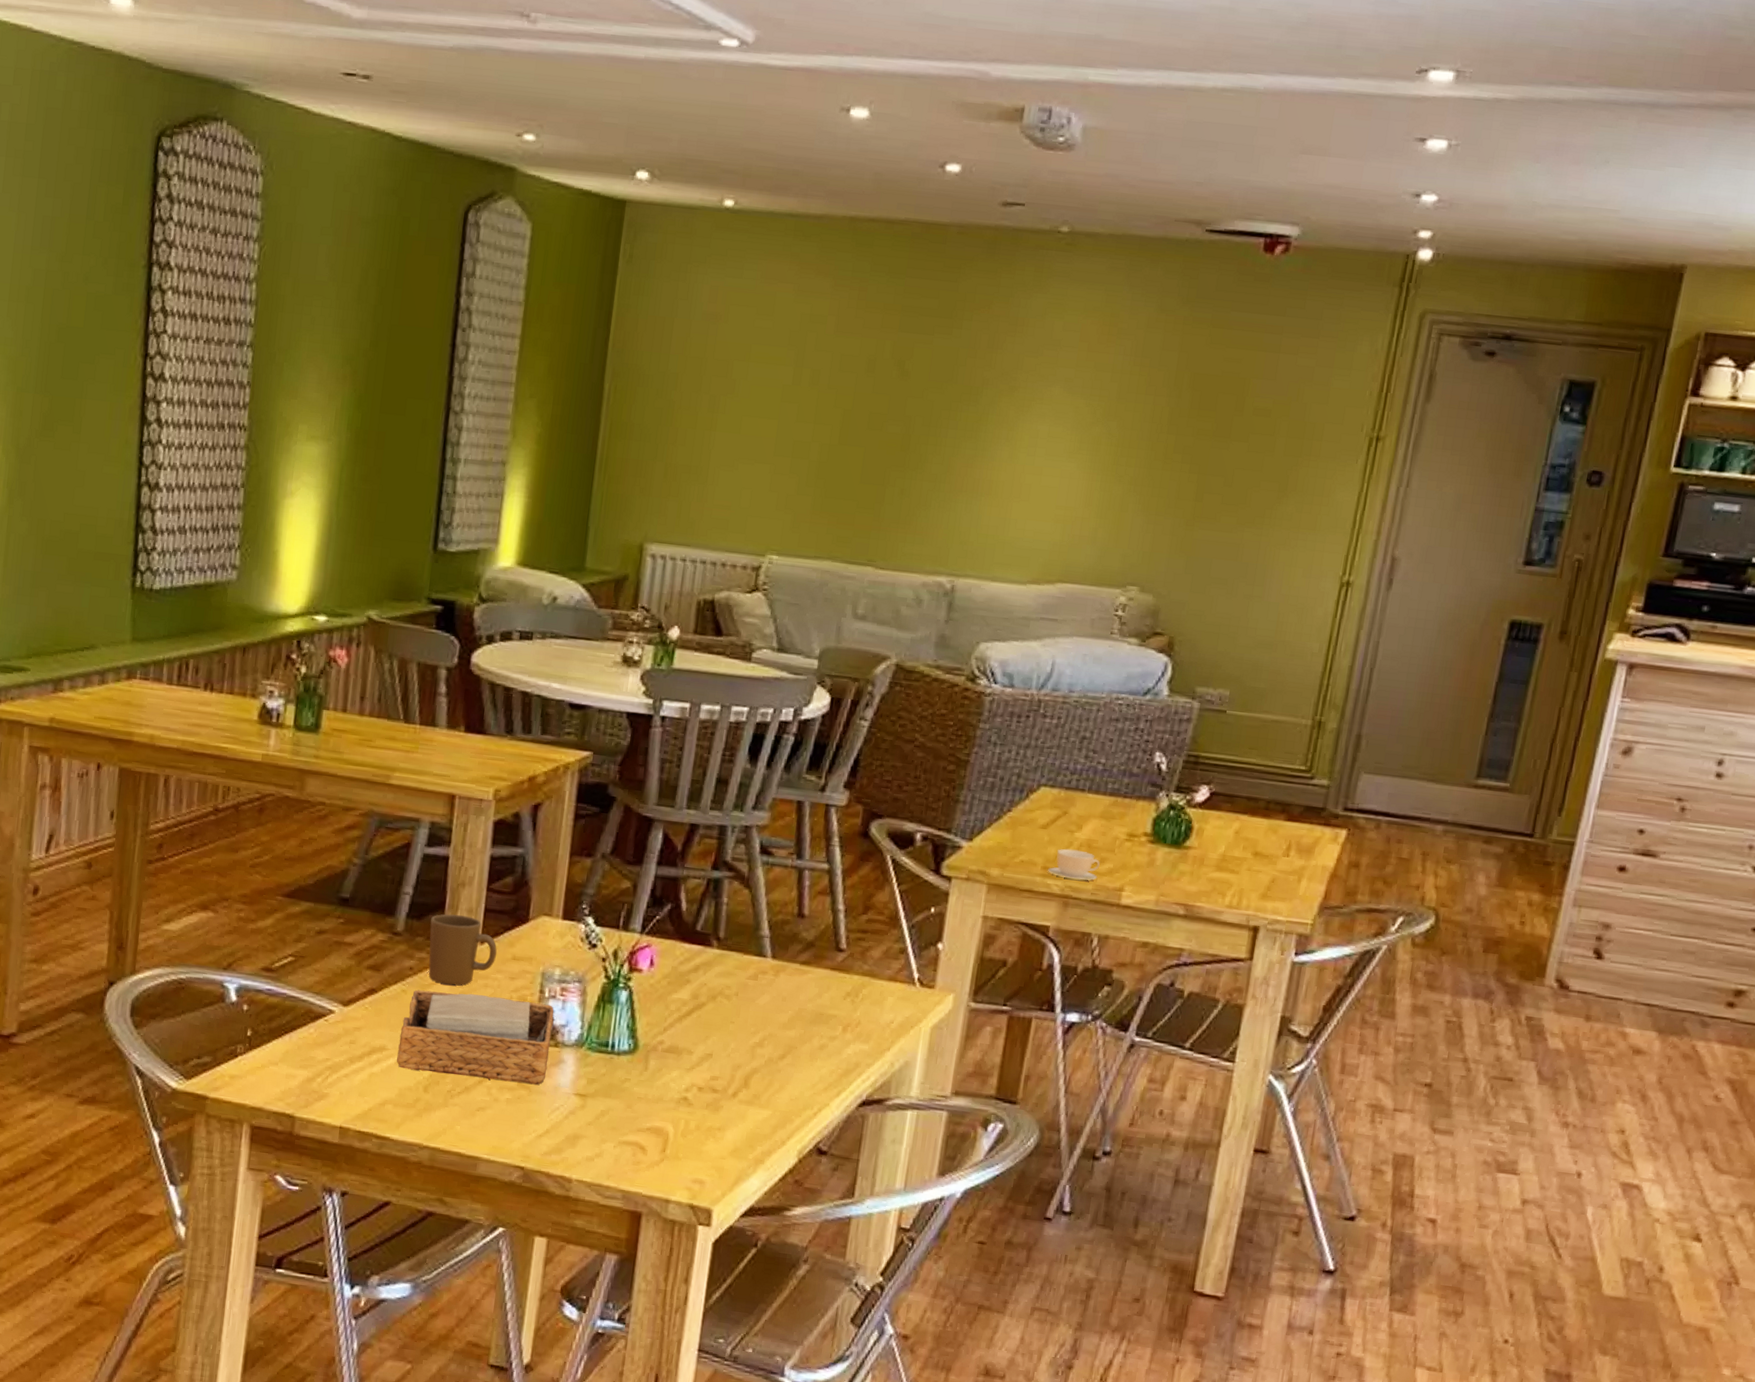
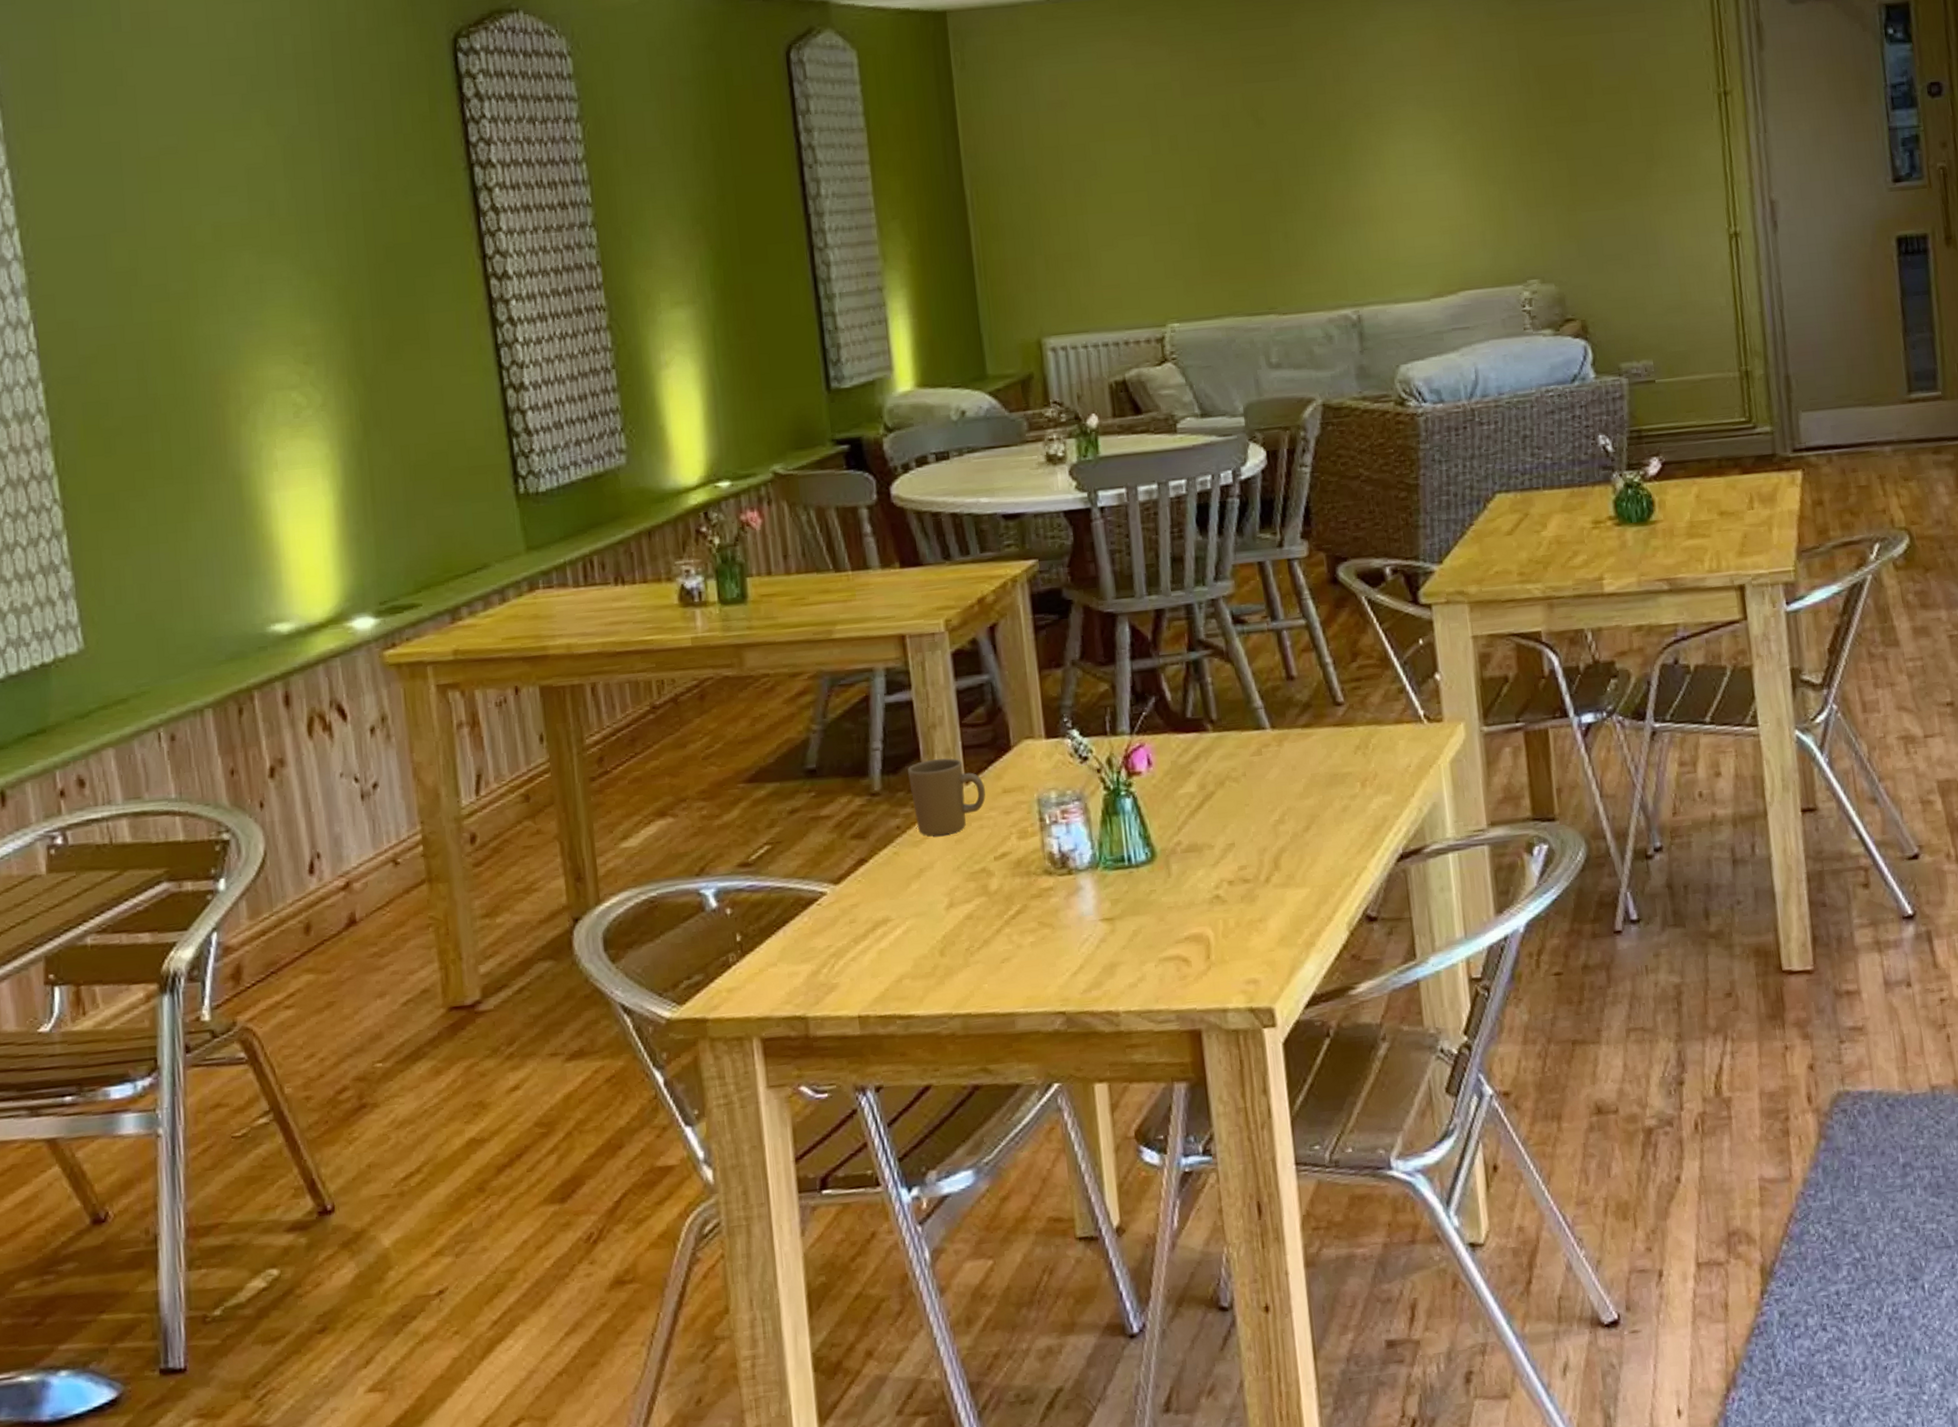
napkin holder: present [397,989,554,1085] -> none [901,831,1066,937]
teacup: present [1047,848,1100,880] -> none [1523,548,1575,579]

